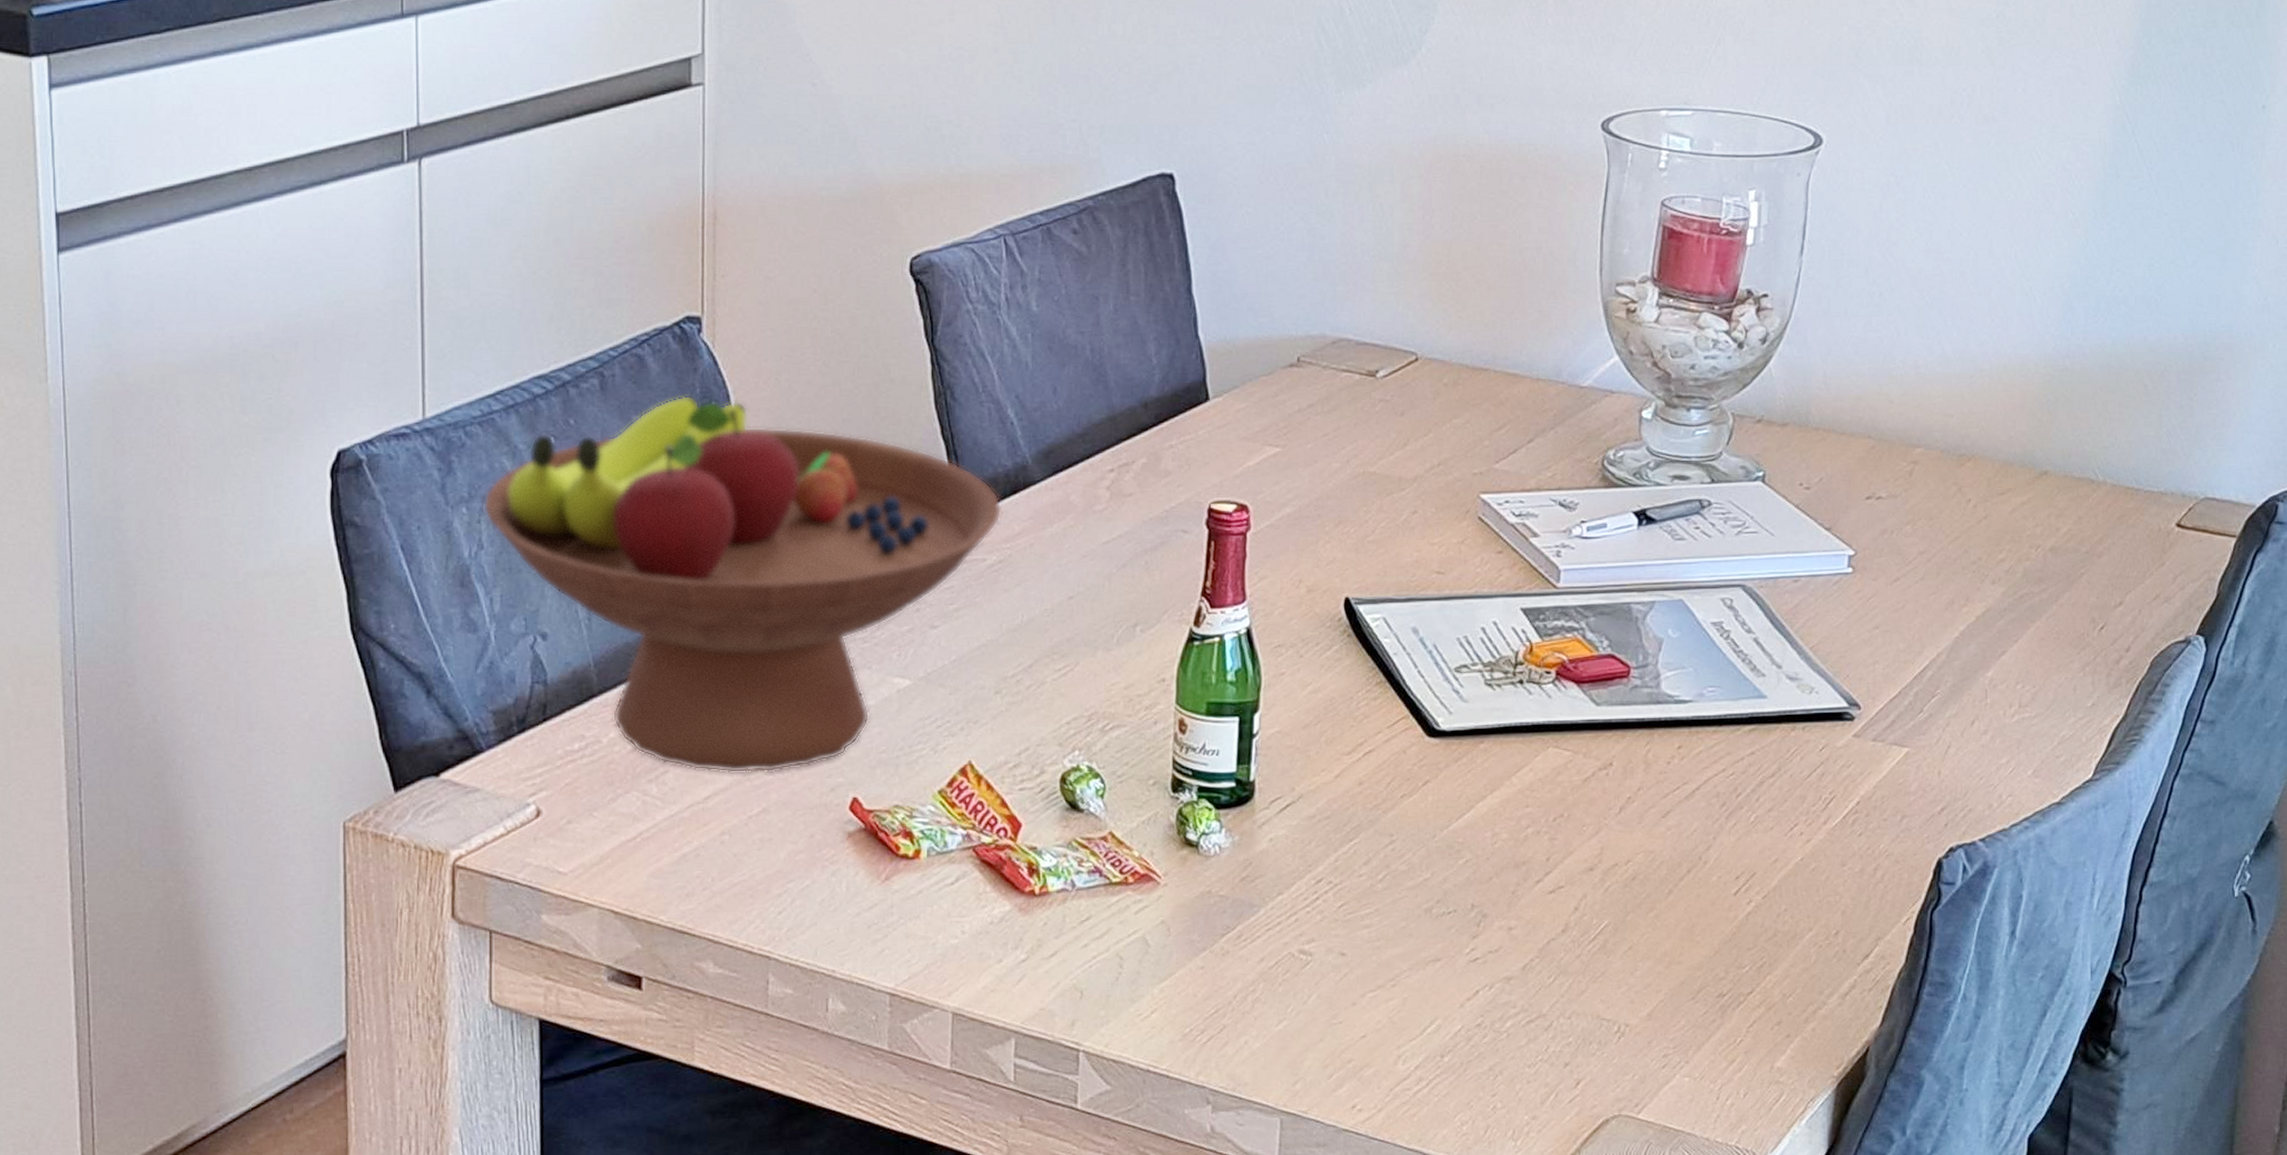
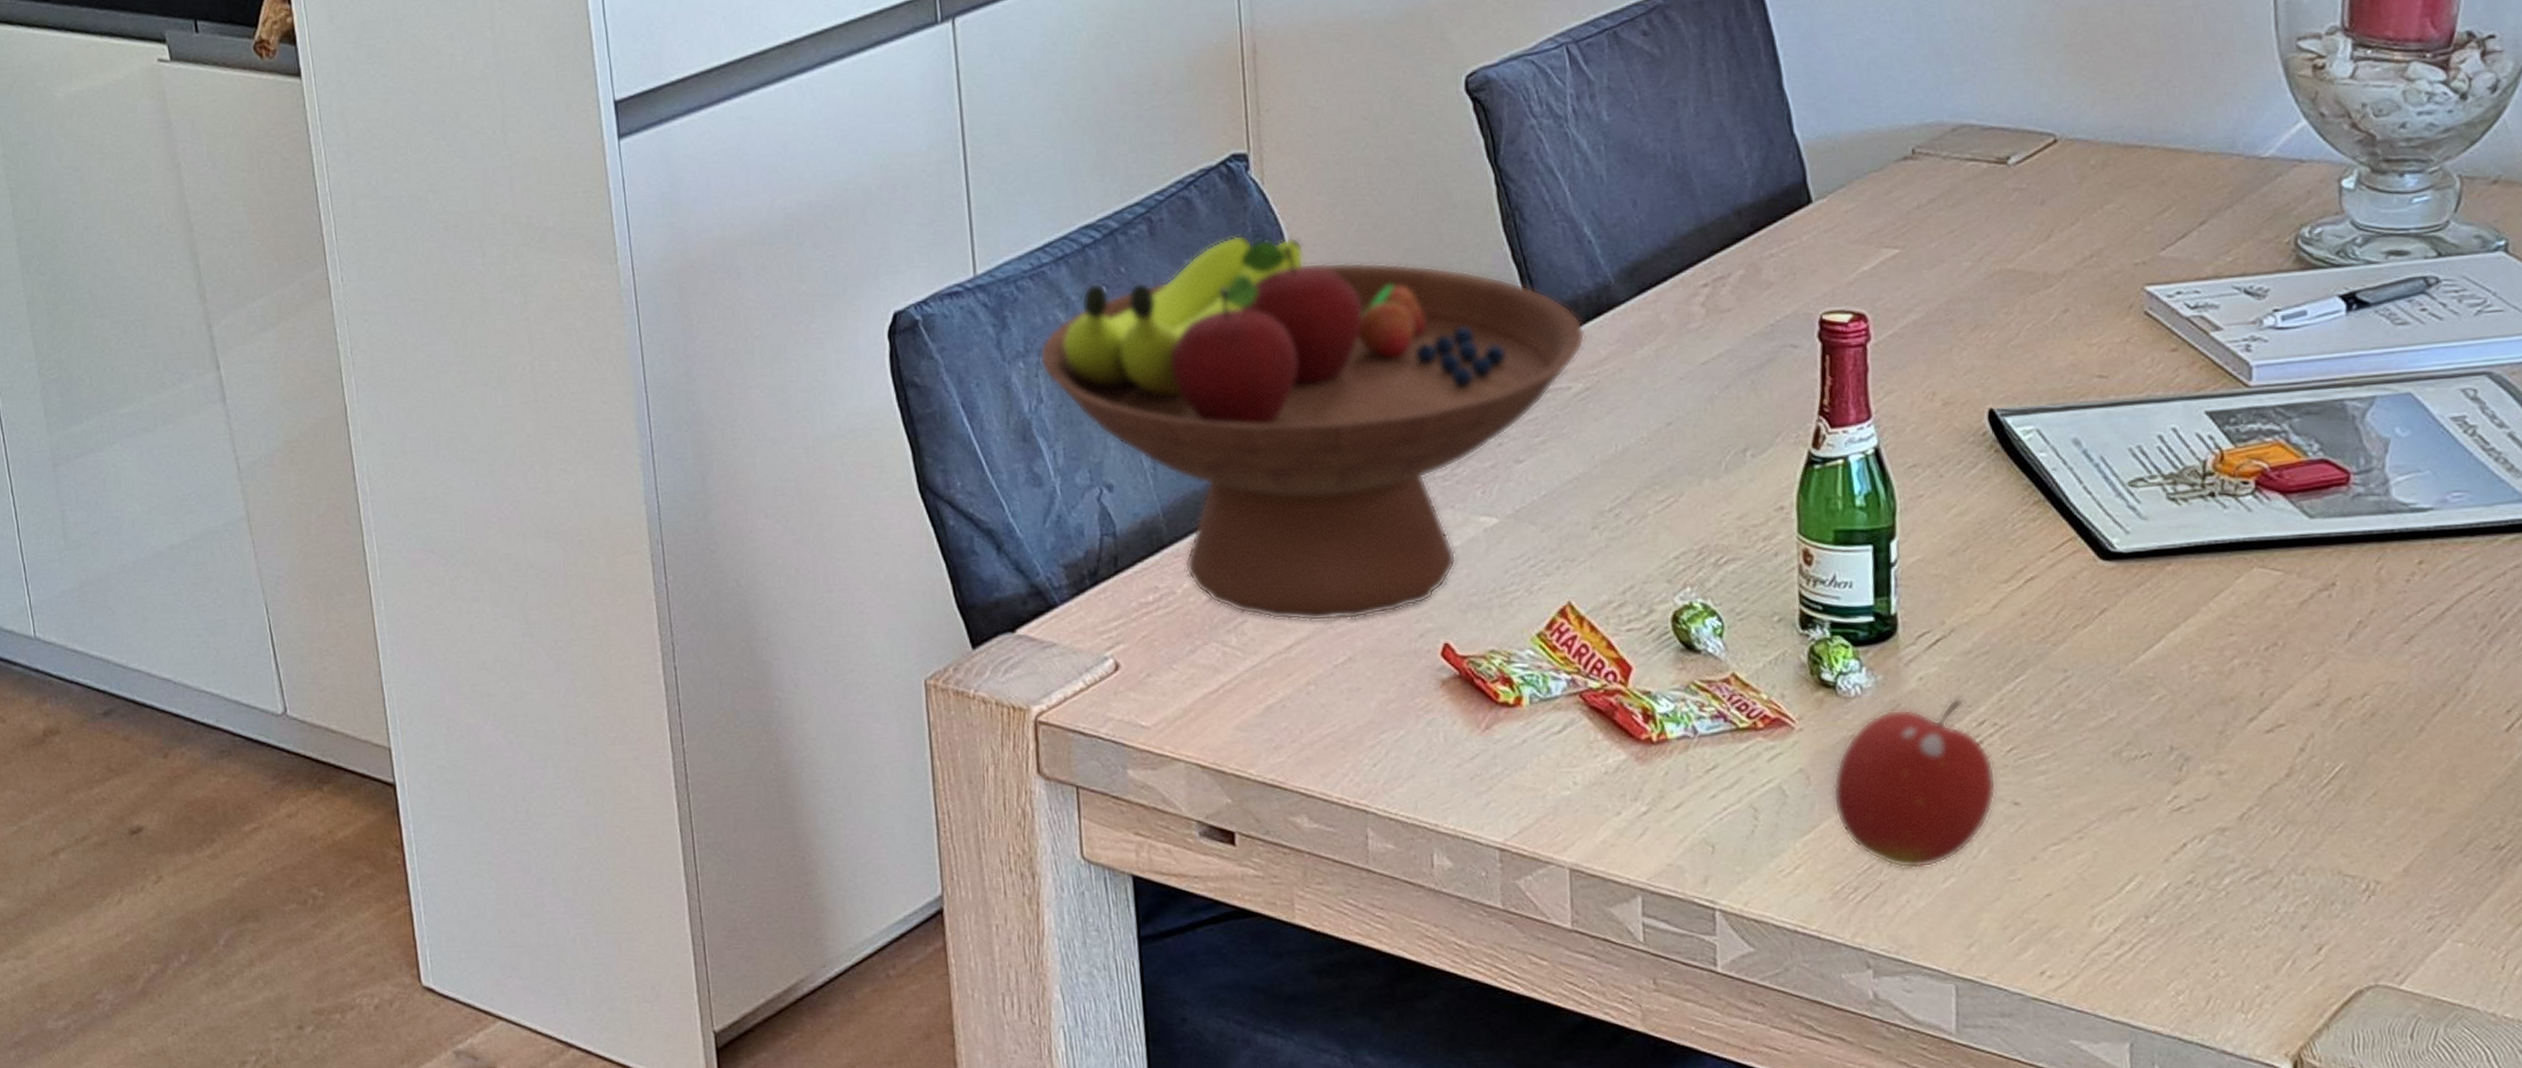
fruit: none [1189,857,1328,1014] -> present [1832,697,1997,869]

